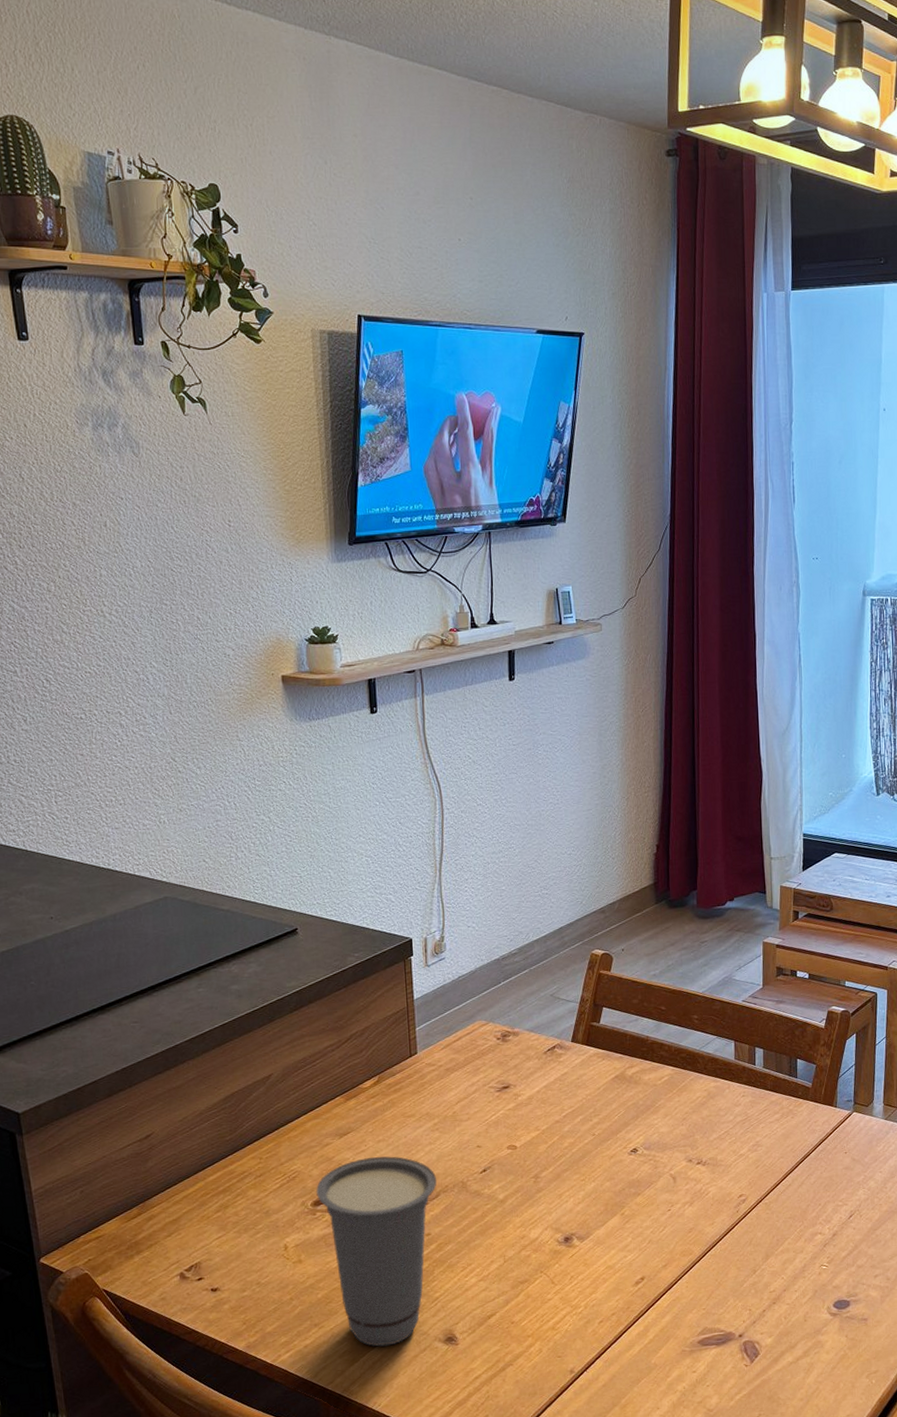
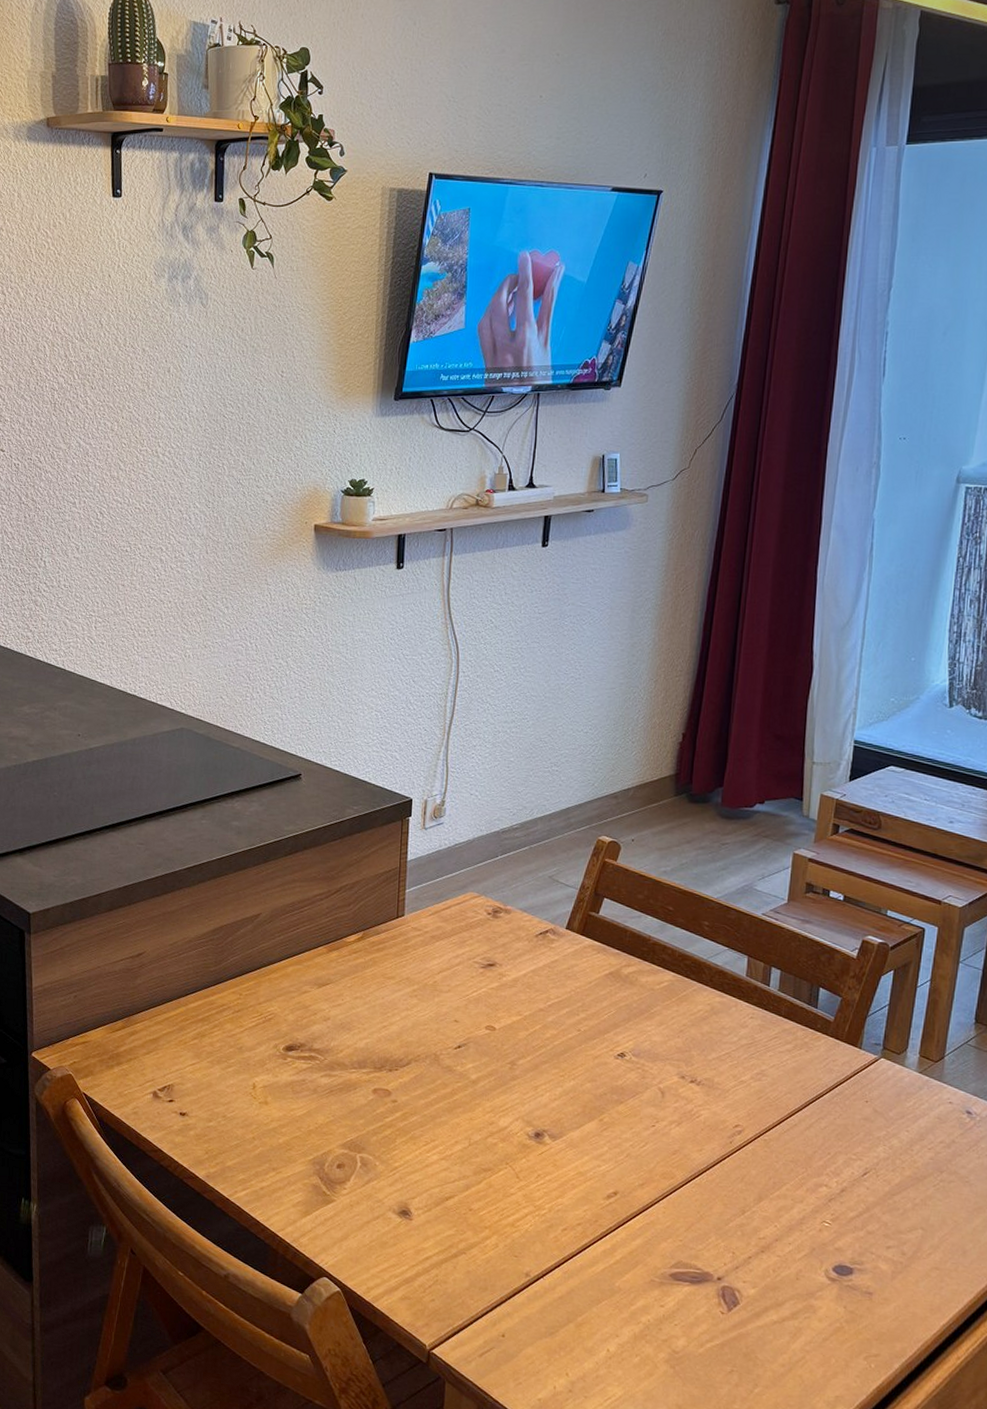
cup: present [315,1156,437,1347] -> none [288,1012,410,1206]

